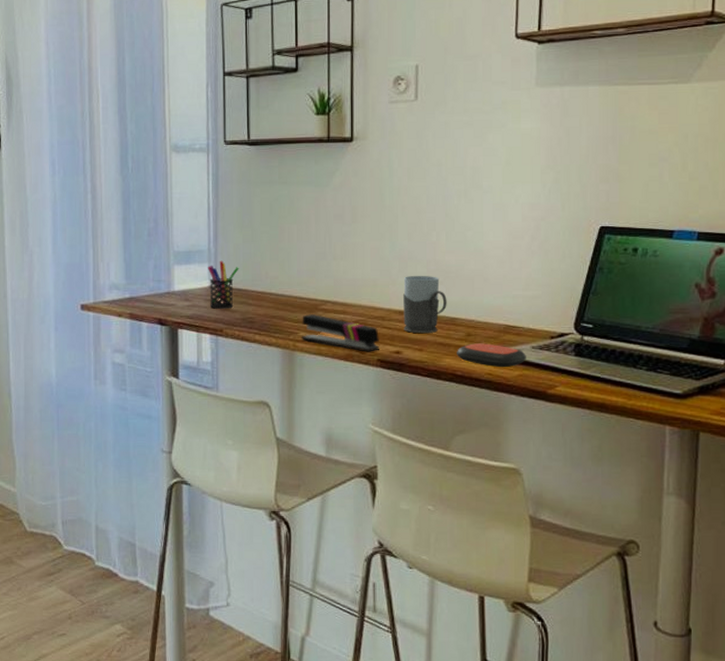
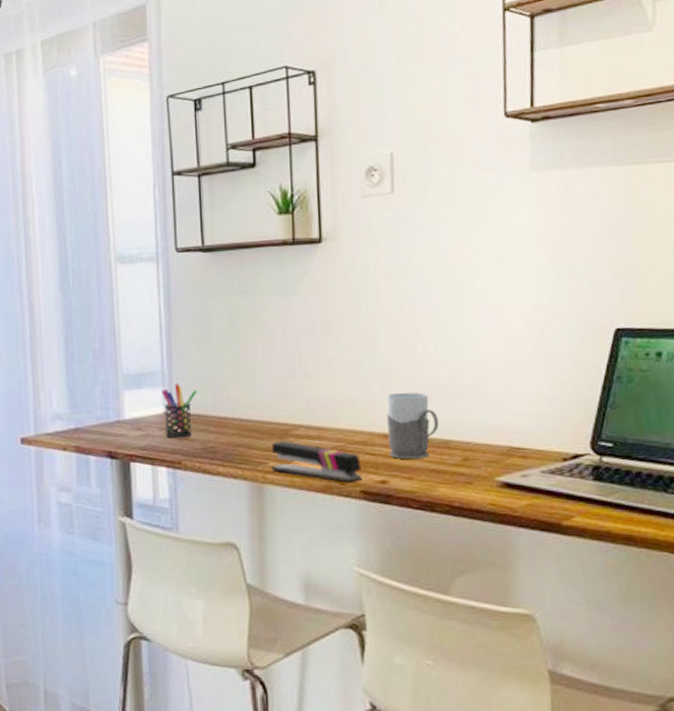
remote control: present [457,343,526,368] -> none [453,469,535,497]

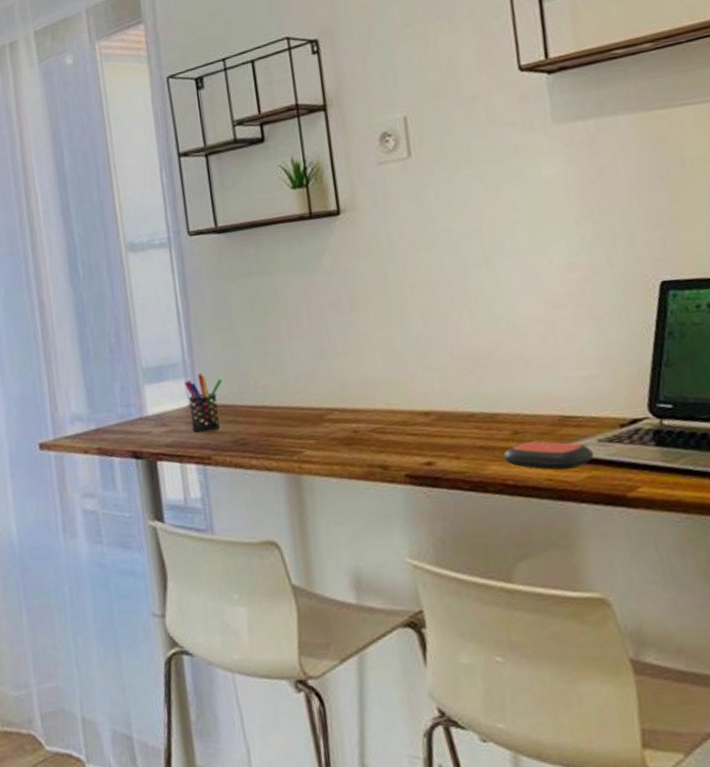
stapler: present [270,440,362,483] -> none [305,426,406,467]
mug: present [387,392,439,460] -> none [425,364,483,438]
remote control: none [453,469,535,497] -> present [503,441,594,471]

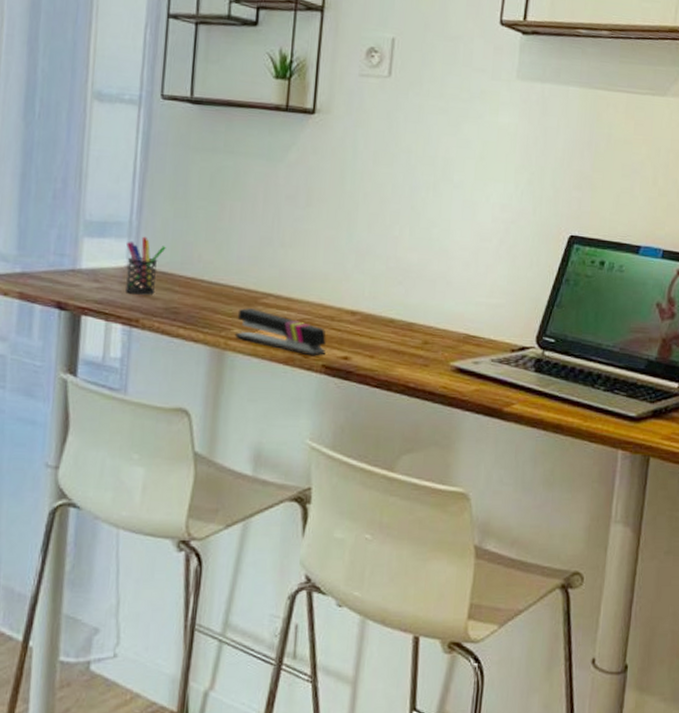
stapler: none [305,426,406,467] -> present [234,307,326,356]
remote control: present [503,441,594,471] -> none [411,352,485,381]

